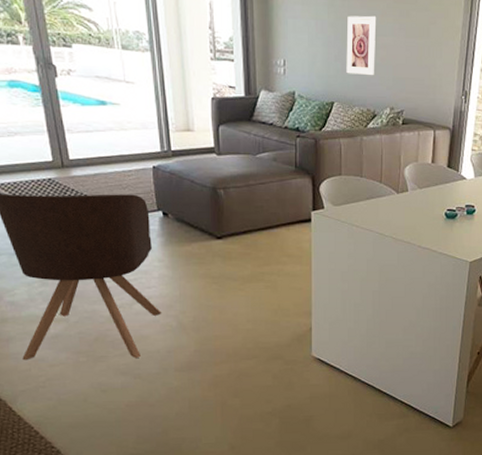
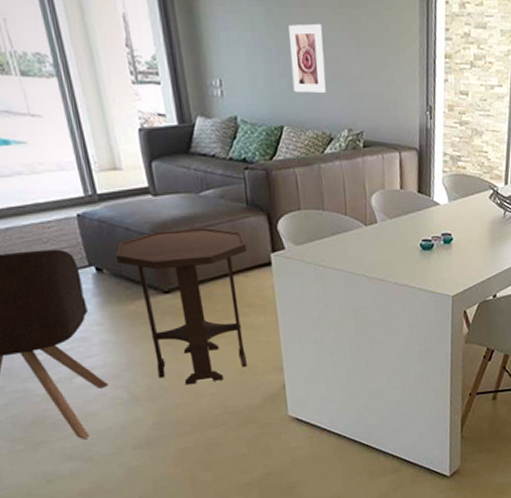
side table: none [180,184,292,320] -> present [115,227,247,385]

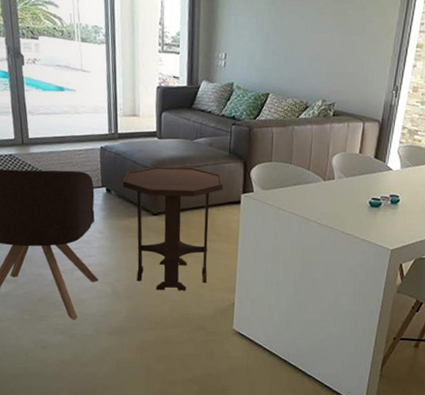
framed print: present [288,23,326,94] -> none [282,14,315,70]

